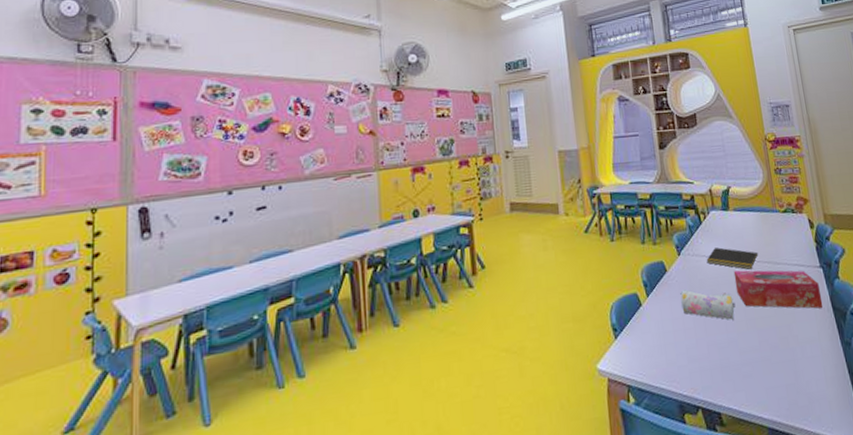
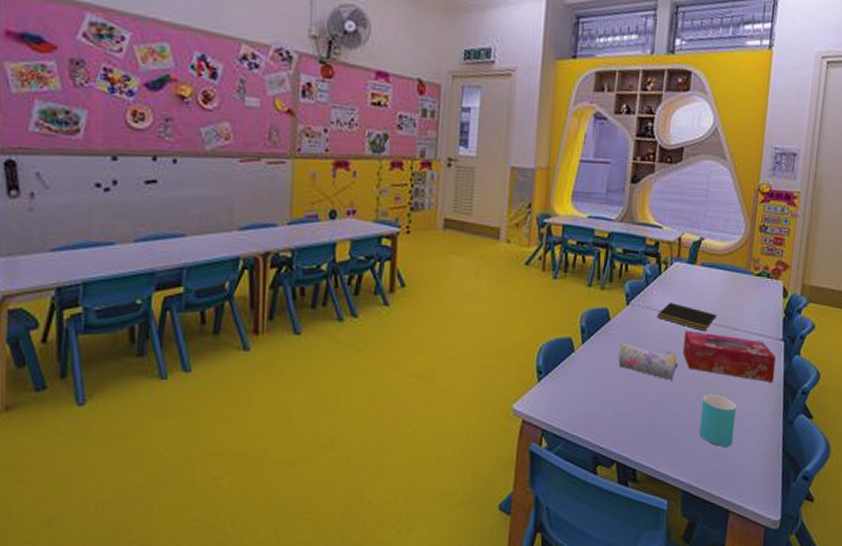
cup: none [764,327,802,378] -> present [699,394,736,446]

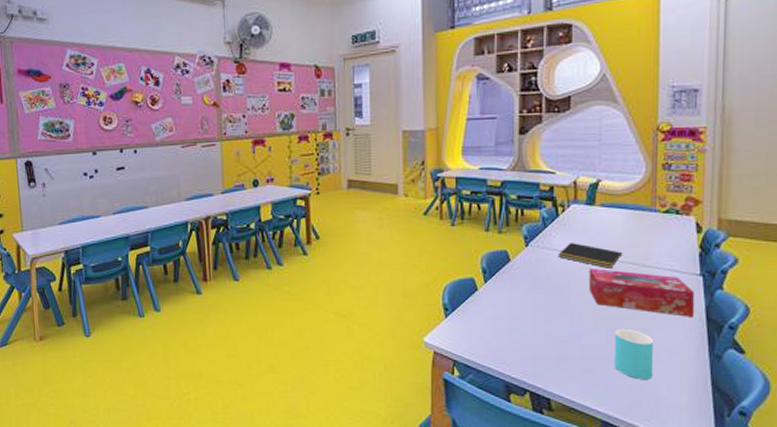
pencil case: present [618,342,678,380] -> none [522,281,585,316]

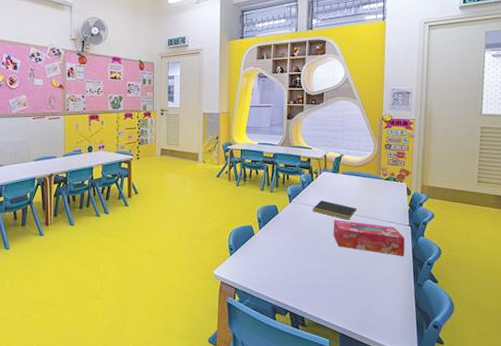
cup: present [615,328,654,379] -> none [350,264,377,302]

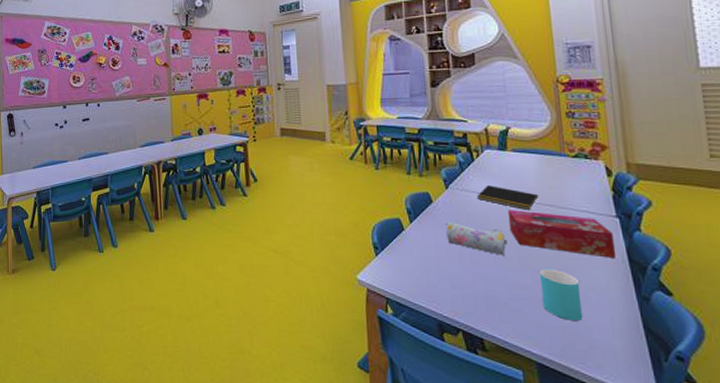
pencil case: none [286,228,330,255] -> present [446,221,507,255]
cup: none [350,264,377,302] -> present [540,269,583,321]

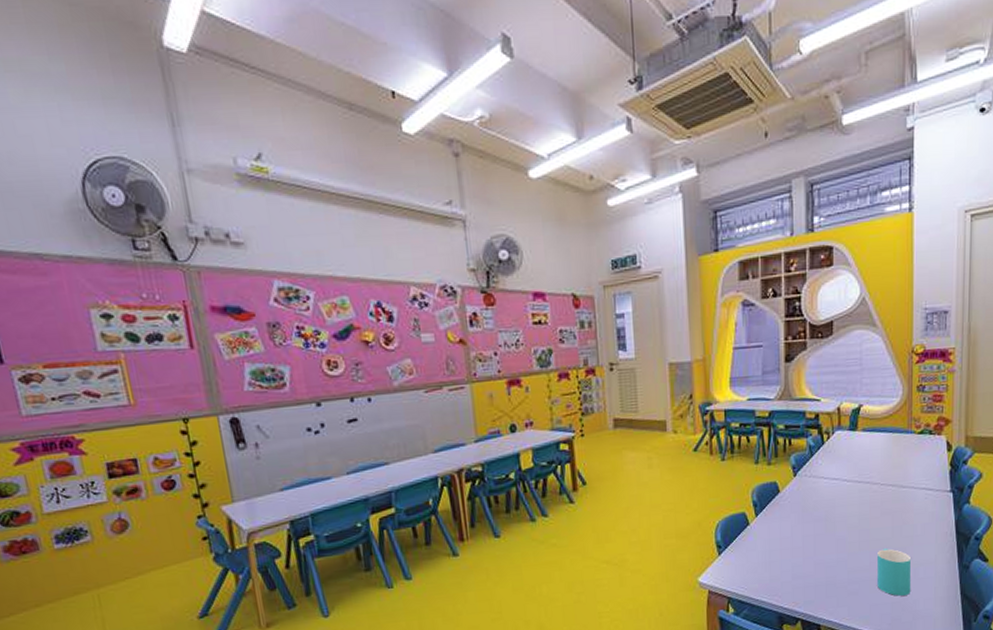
pencil case: present [446,221,507,255] -> none [792,510,850,541]
notepad: present [476,185,539,210] -> none [824,469,883,492]
tissue box: present [507,209,615,258] -> none [852,492,945,533]

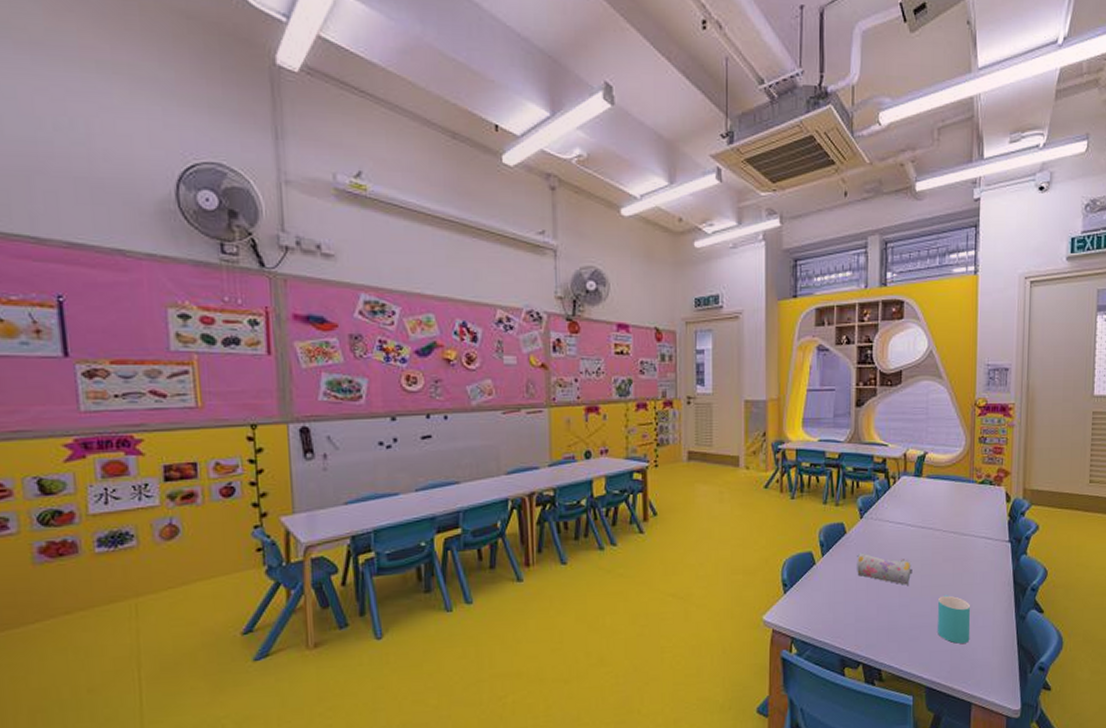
pencil case: none [792,510,850,541] -> present [857,552,913,585]

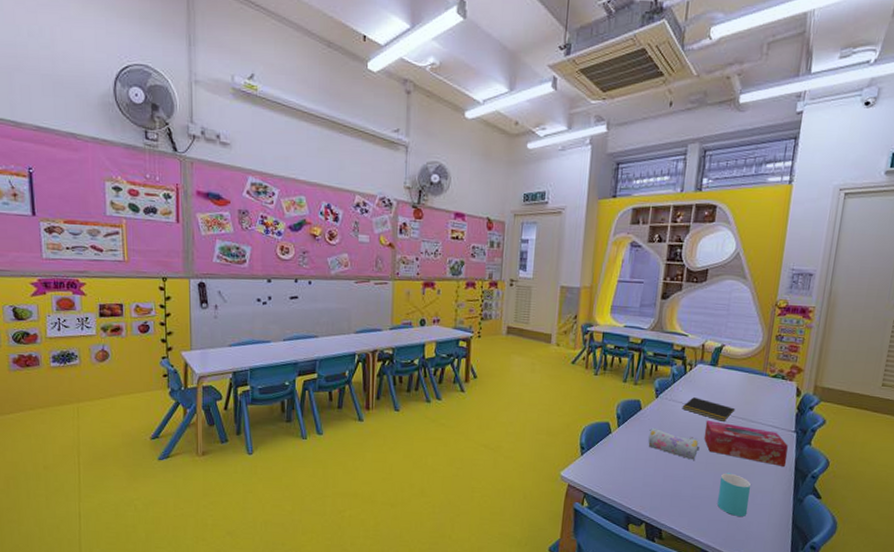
notepad: none [889,514,946,538] -> present [682,397,736,422]
tissue box: none [915,537,1004,582] -> present [703,419,788,466]

